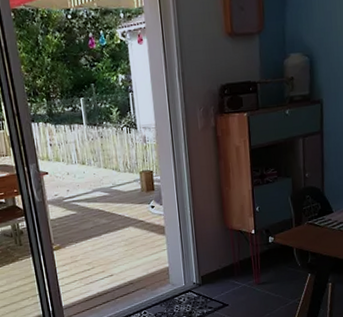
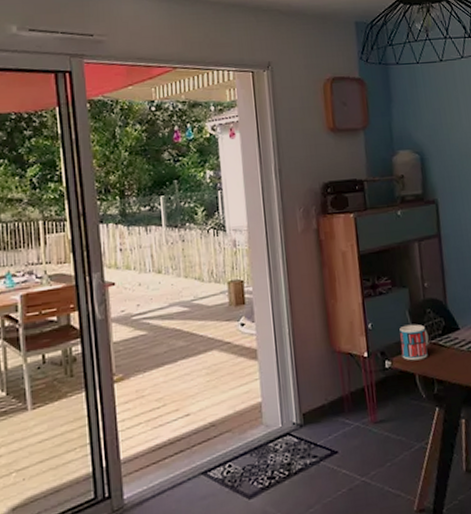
mug: none [282,207,306,237] -> present [399,324,429,361]

